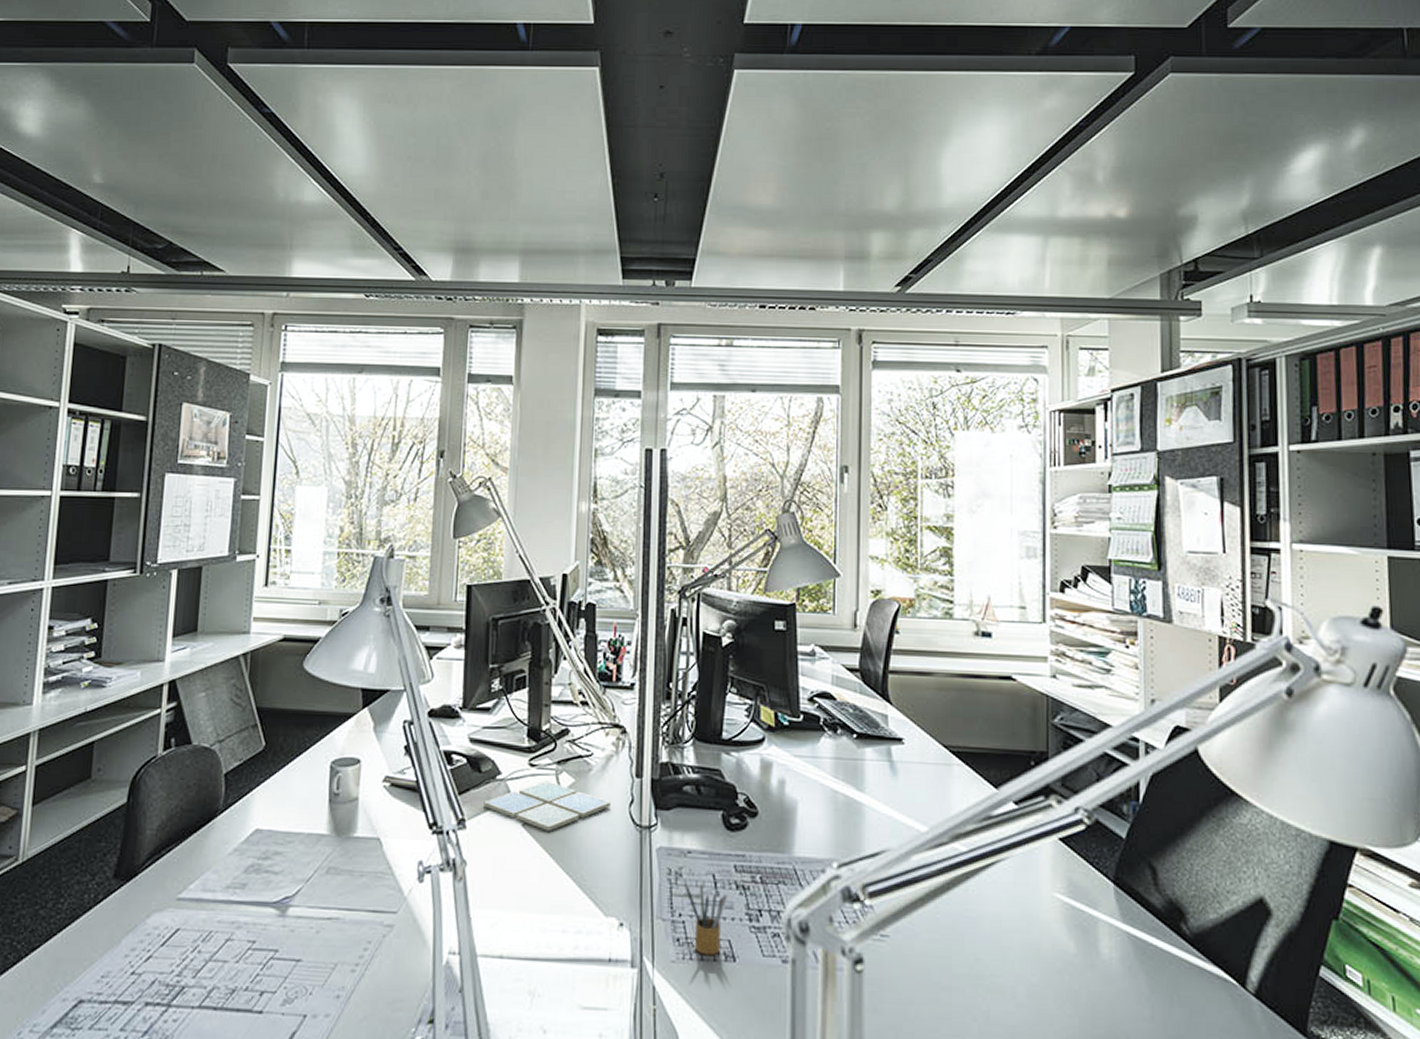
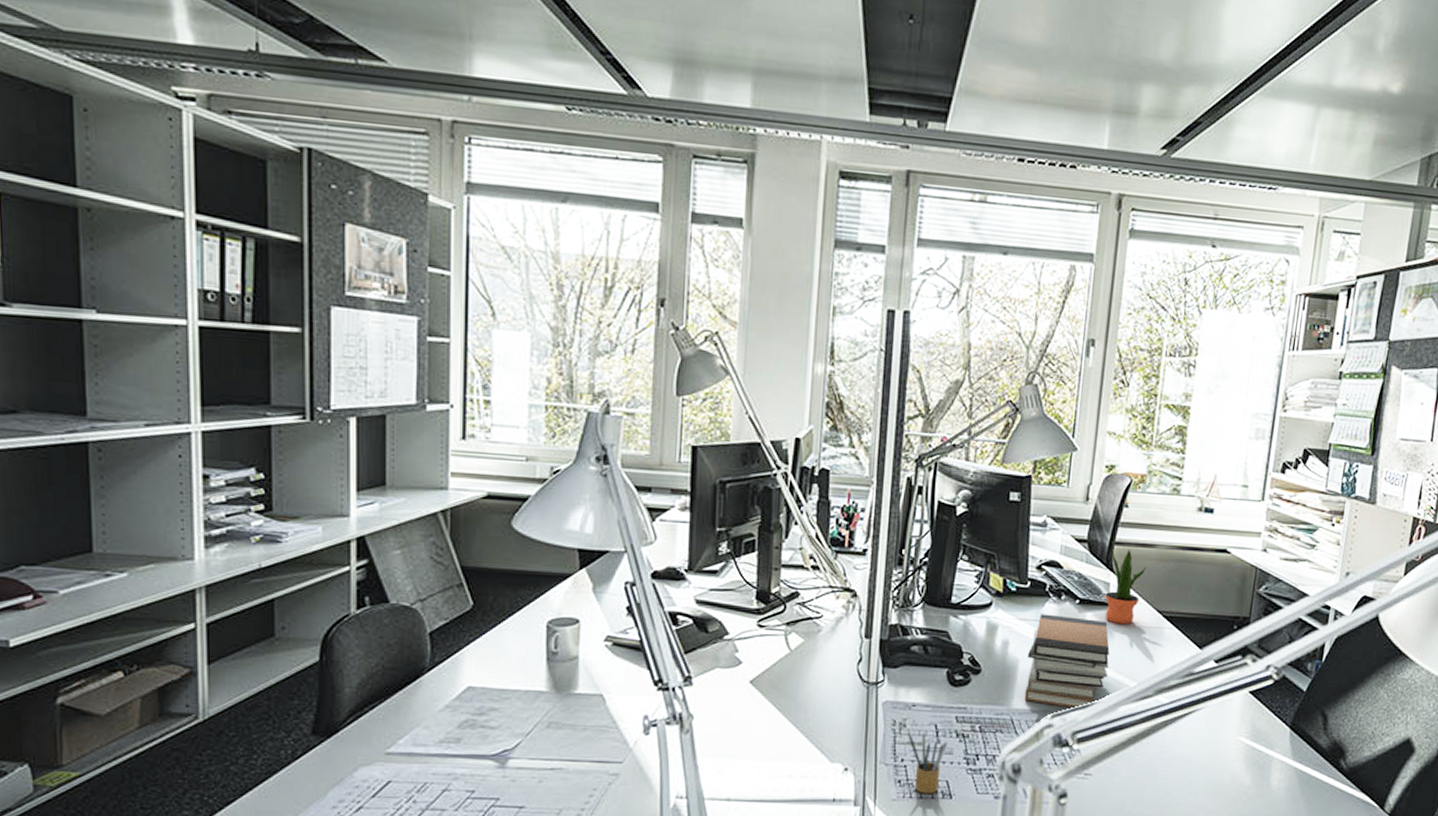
drink coaster: present [484,780,611,831] -> none [711,640,839,687]
book stack: none [806,750,896,858] -> present [1024,614,1110,709]
potted plant: none [884,678,926,761] -> present [1105,549,1147,625]

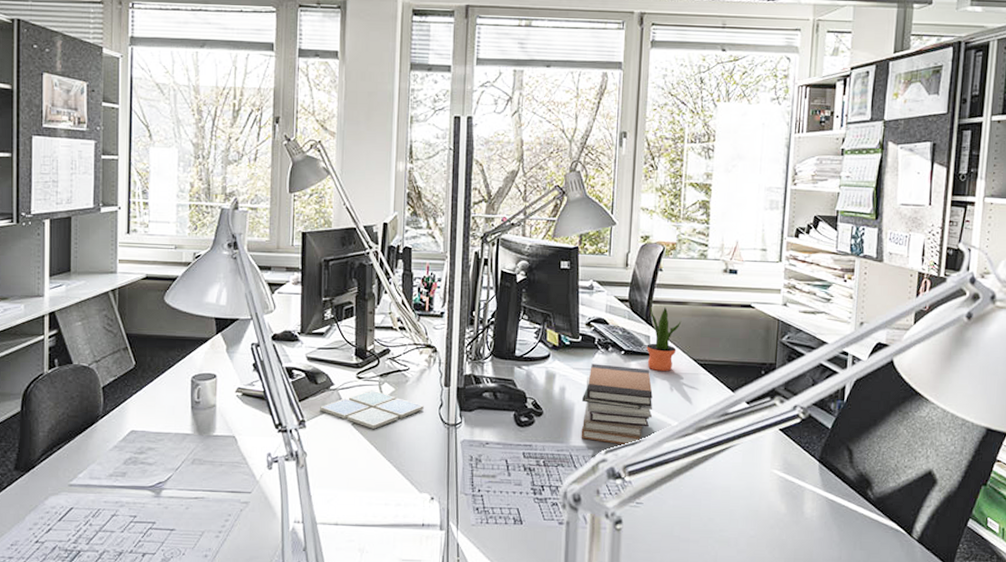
drink coaster: none [711,640,839,687] -> present [320,390,424,429]
pencil box: present [908,732,947,794] -> none [483,466,517,520]

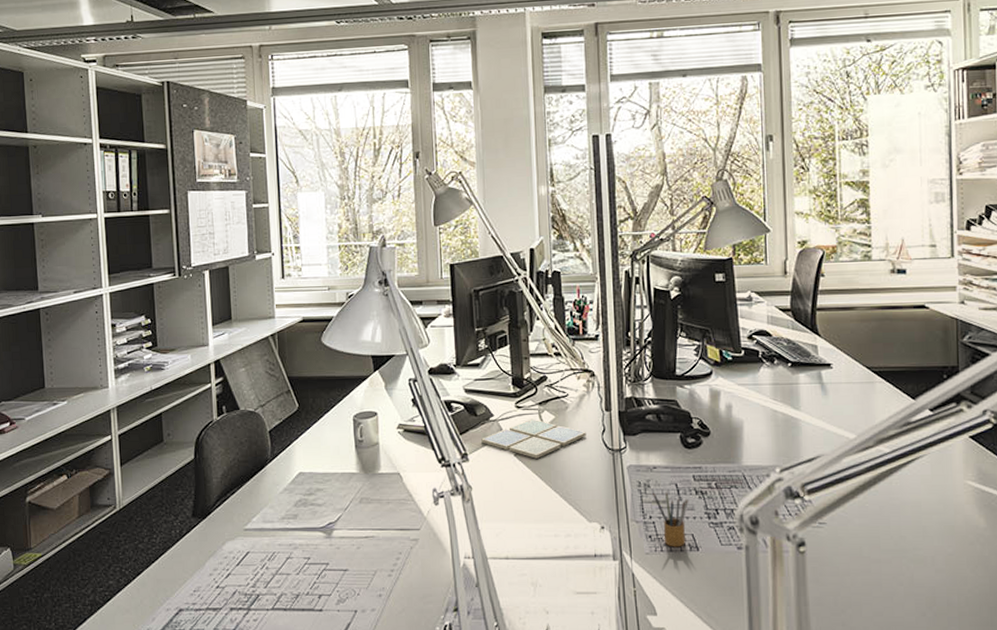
pencil box: none [483,466,517,520] -> present [653,491,688,547]
book stack: present [581,364,653,446] -> none [751,378,828,463]
potted plant: present [646,307,682,372] -> none [814,314,850,383]

